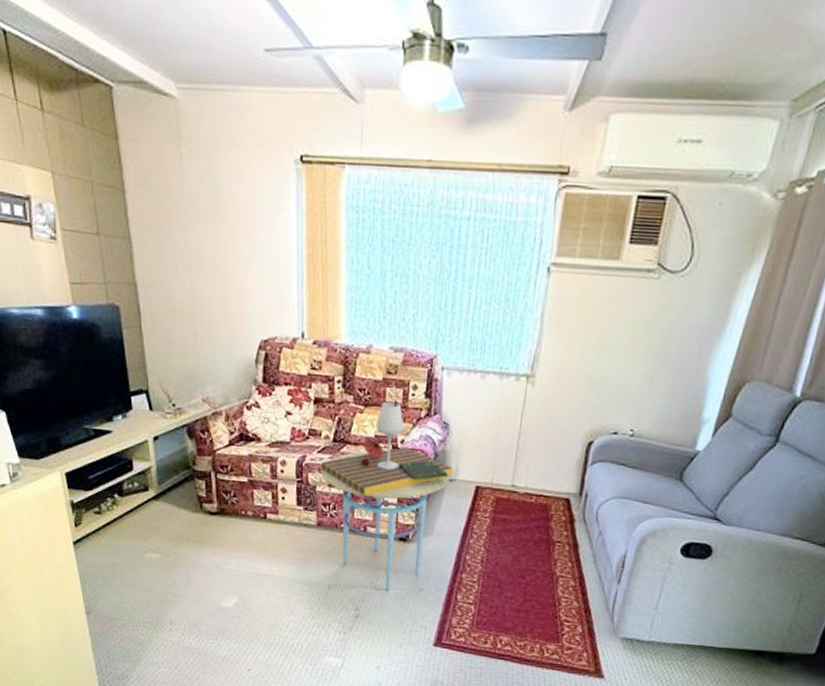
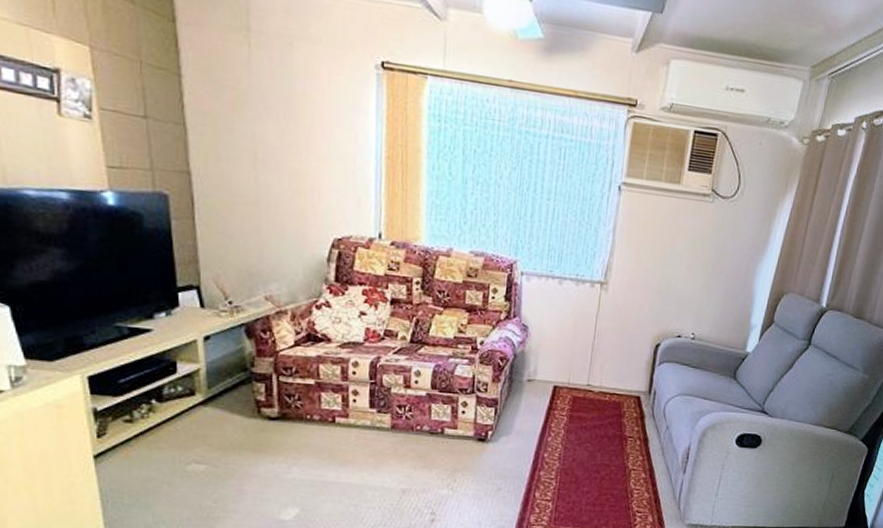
side table: present [320,451,450,591] -> none [395,352,528,492]
cocktail glass: present [322,399,453,496] -> none [397,301,532,397]

